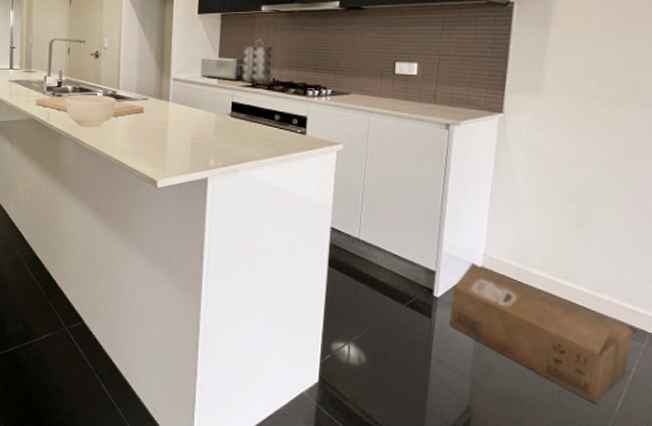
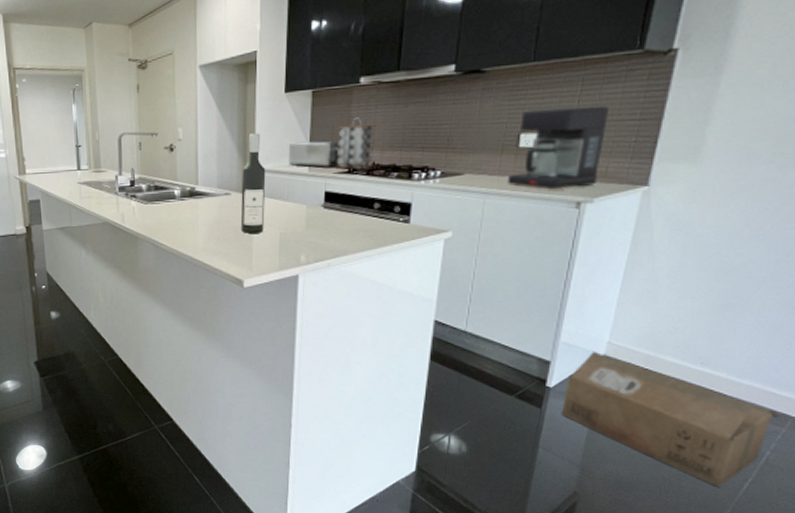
cutting board: present [35,95,144,118] -> none [108,194,226,216]
bowl: present [65,95,117,128] -> none [139,193,196,229]
bottle: none [156,47,180,138] -> present [240,133,266,234]
coffee maker: none [387,43,466,112] -> present [507,106,610,190]

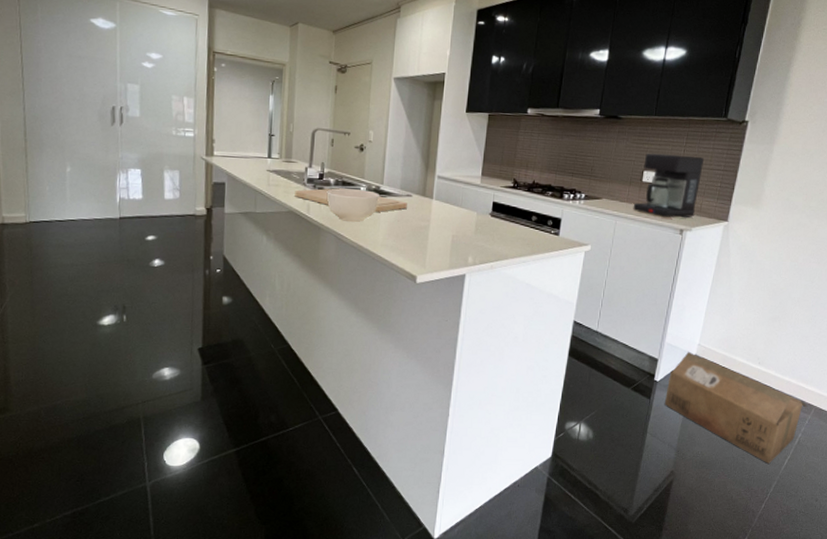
cutting board: none [108,194,226,216] -> present [295,188,407,213]
bowl: none [139,193,196,229] -> present [326,188,380,223]
bottle: present [240,133,266,234] -> none [418,144,445,235]
toaster: present [288,141,342,169] -> none [464,156,510,182]
spice rack: present [336,117,376,169] -> none [504,141,538,186]

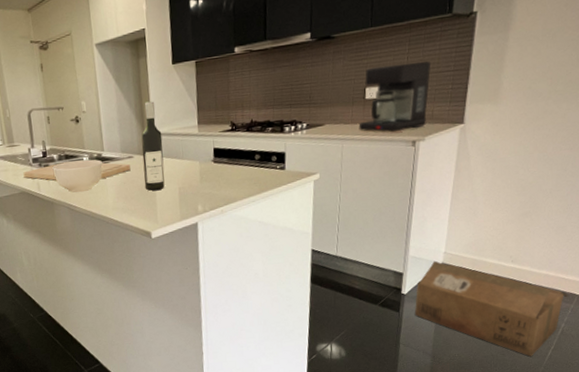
bottle: none [418,144,445,235] -> present [141,101,165,191]

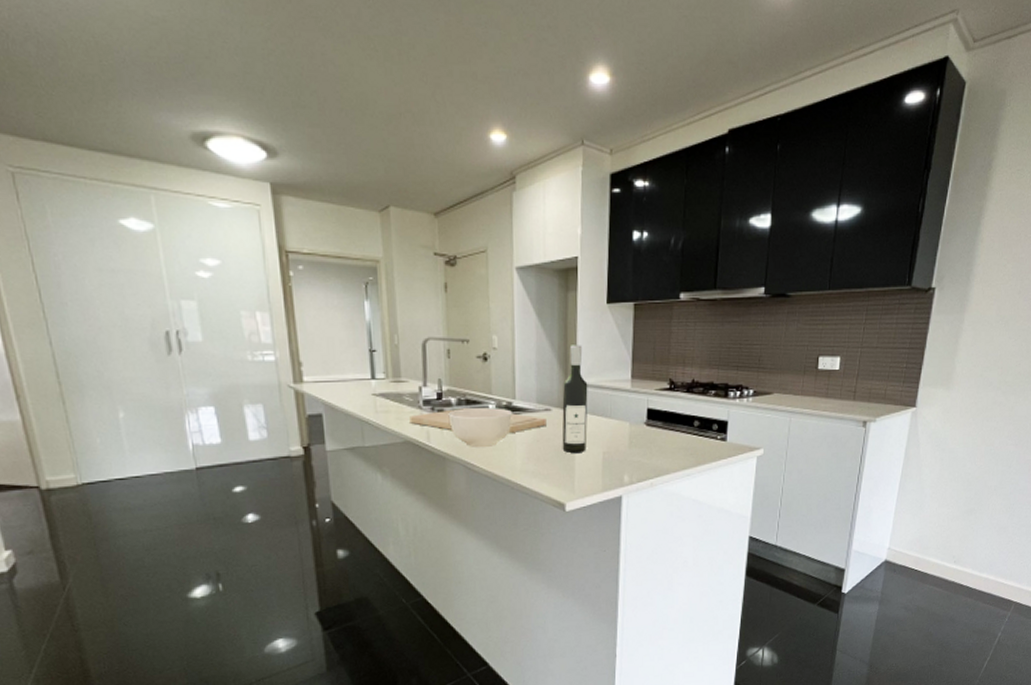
coffee maker: present [358,61,431,133] -> none [809,334,887,410]
cardboard box: present [414,260,569,357] -> none [853,557,1007,668]

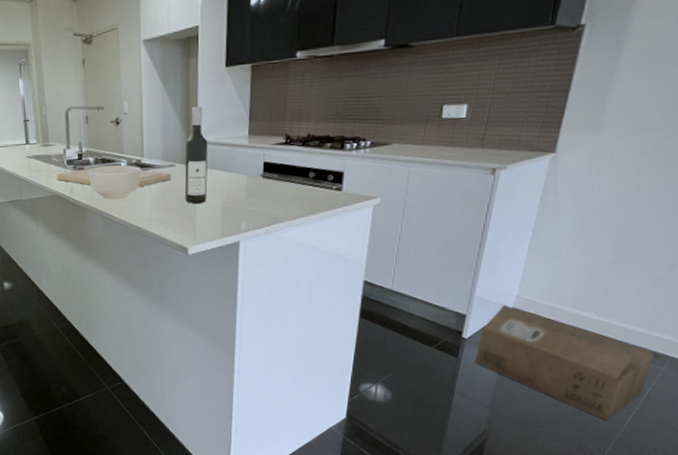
cardboard box: none [853,557,1007,668] -> present [474,304,661,420]

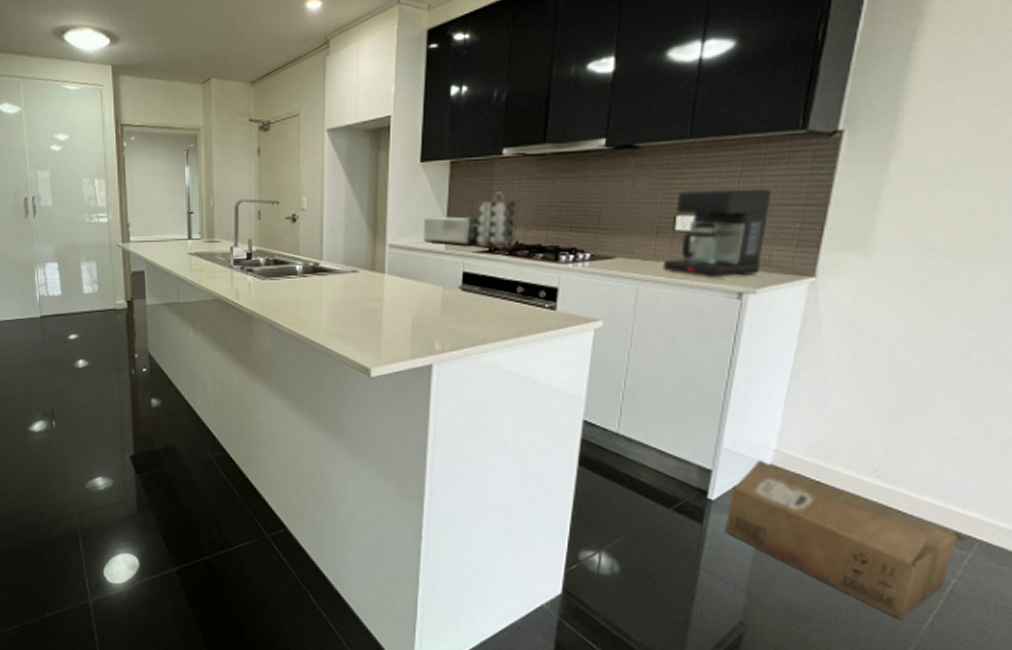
cutting board: present [56,166,171,188] -> none [221,268,353,295]
bowl: present [87,165,142,200] -> none [257,268,320,308]
bottle: present [184,106,208,204] -> none [369,205,398,317]
toaster: none [229,113,280,140] -> present [423,216,482,247]
spice rack: none [274,90,312,141] -> present [476,191,520,248]
coffee maker: none [430,78,524,158] -> present [662,188,773,278]

